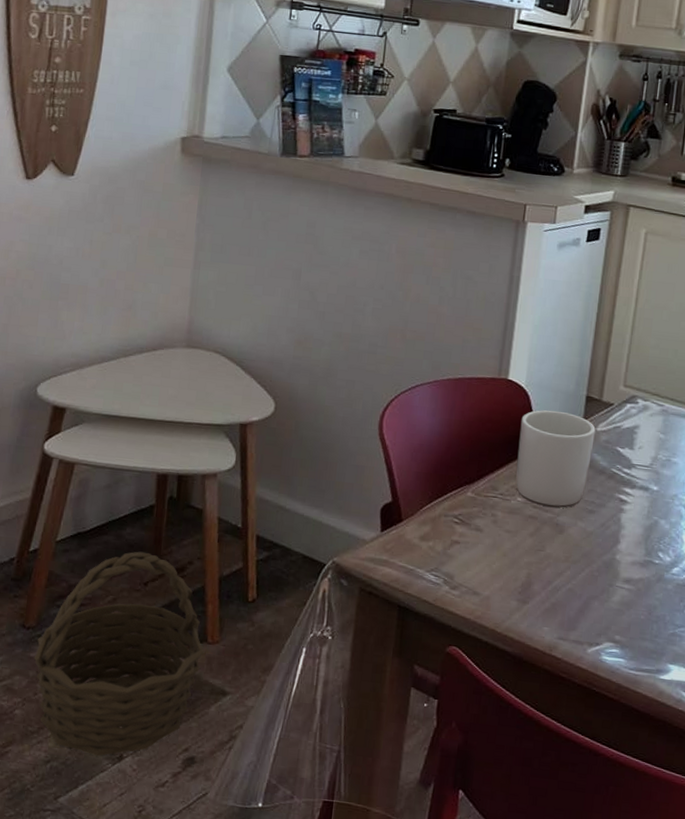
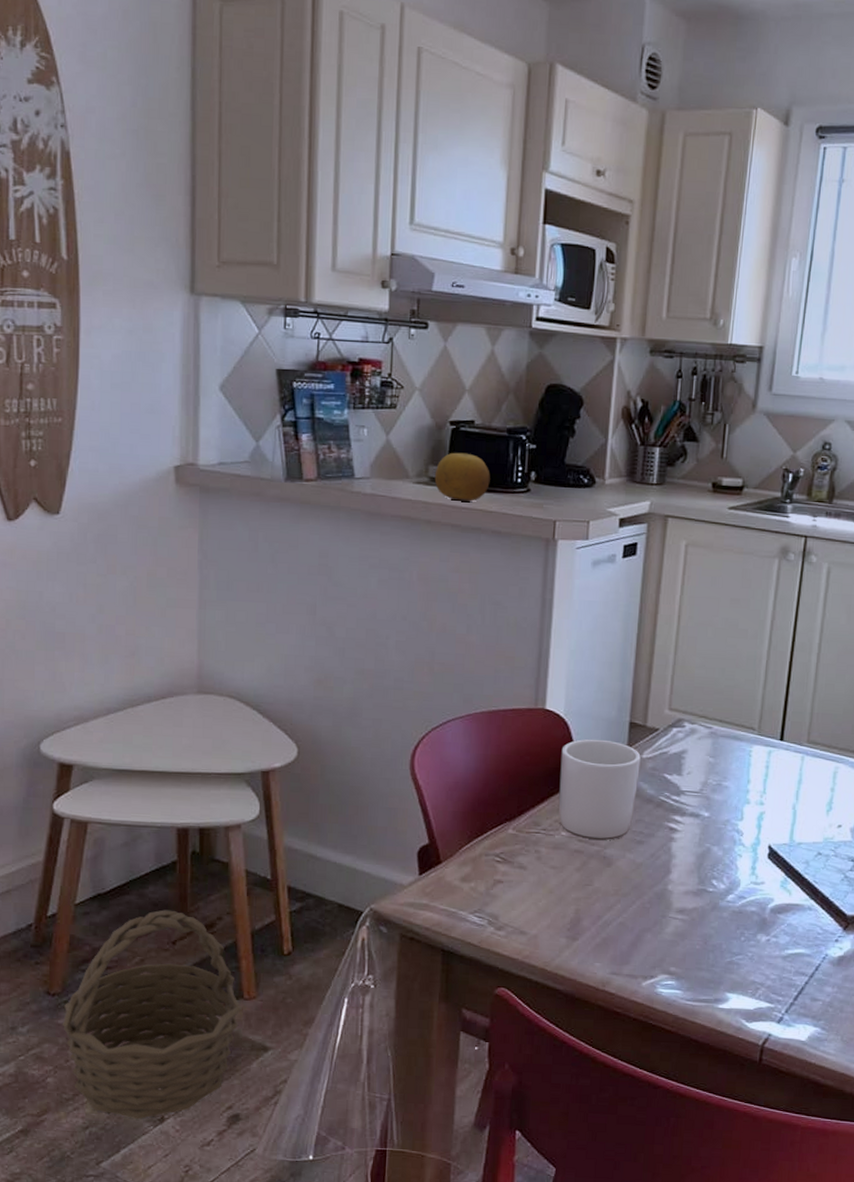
fruit: none [417,137,468,183] -> present [434,452,490,502]

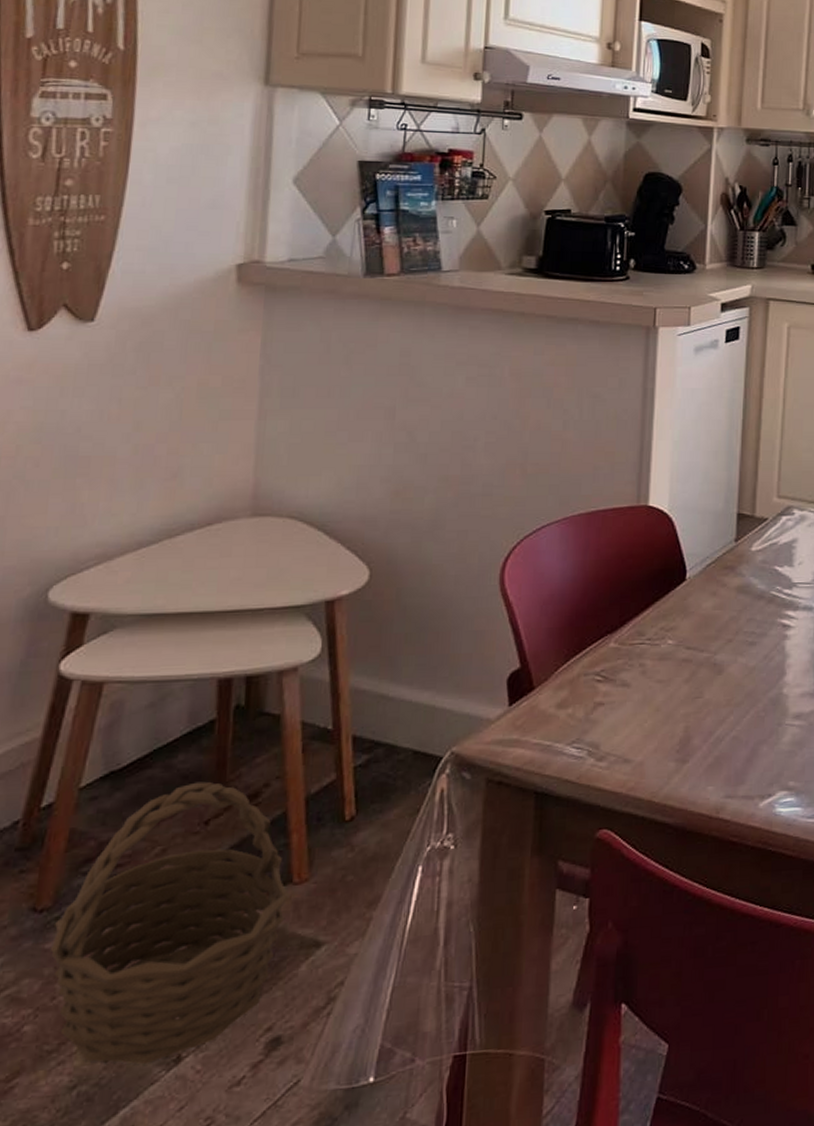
fruit: present [434,452,490,502] -> none [528,242,588,291]
mug: present [558,739,641,841] -> none [664,534,750,646]

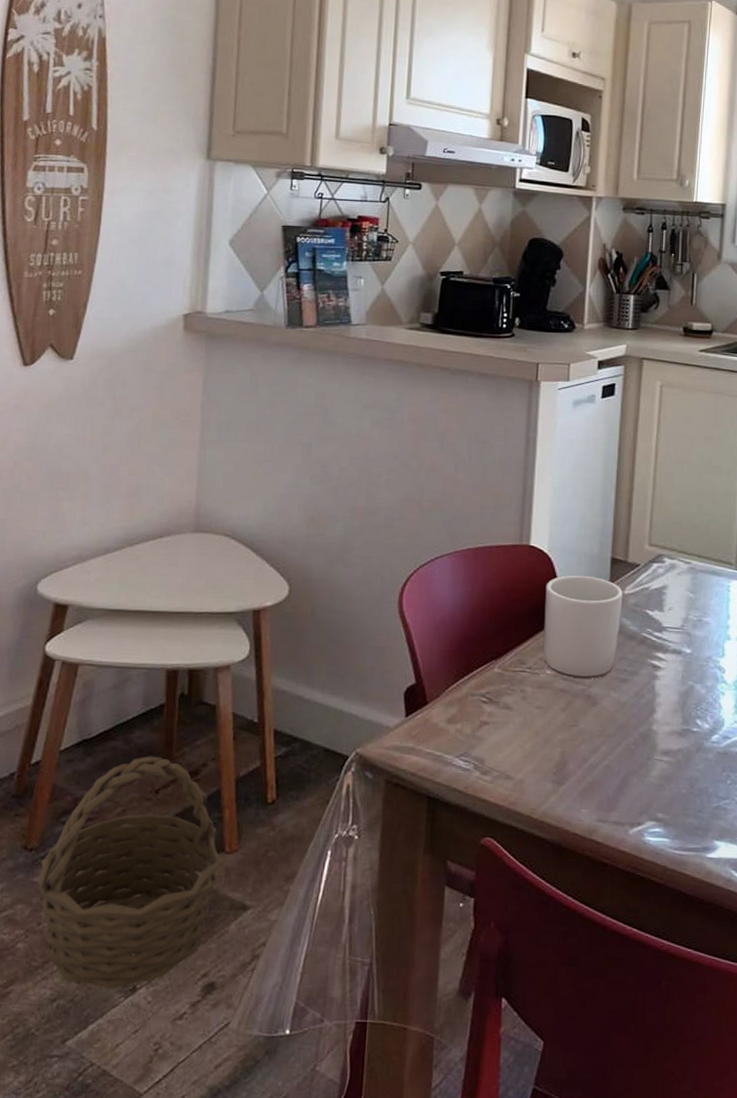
mug: none [664,534,750,646] -> present [543,575,623,679]

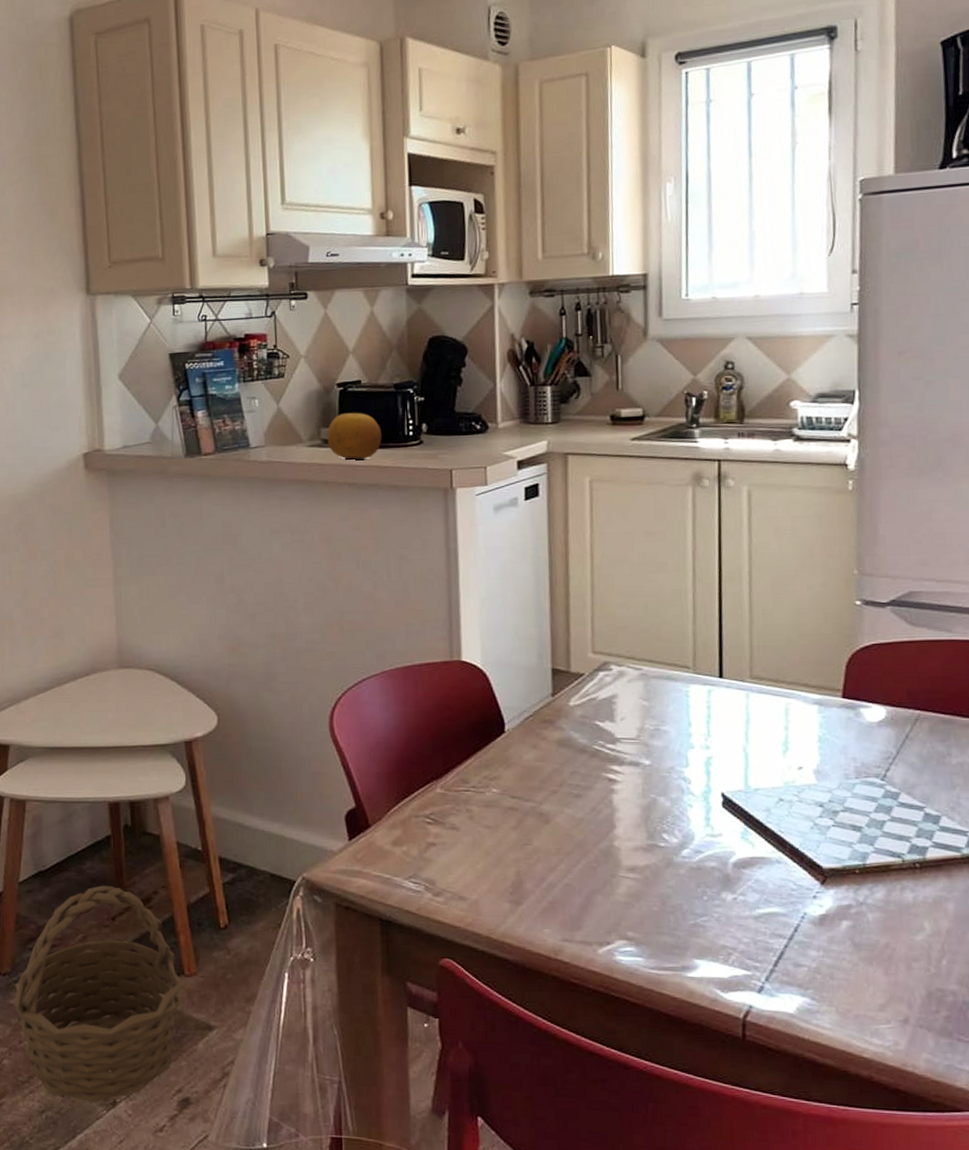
fruit: none [425,300,478,346] -> present [327,412,382,460]
mug: present [543,575,623,679] -> none [483,689,569,796]

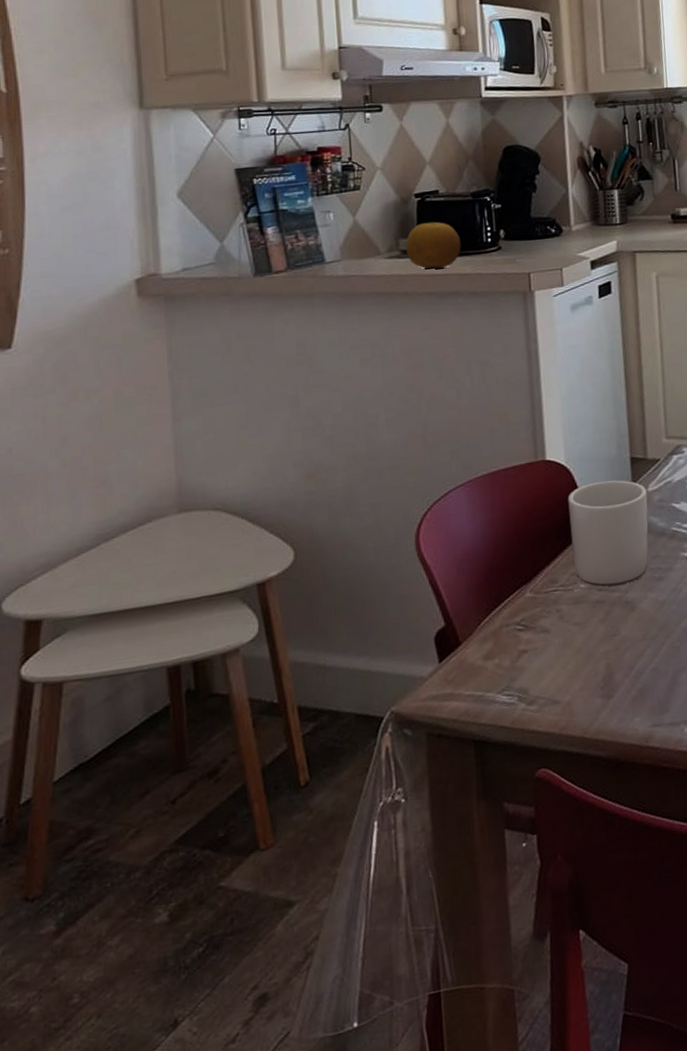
basket: present [13,885,183,1103] -> none [45,764,258,1035]
mug: none [483,689,569,796] -> present [567,480,649,587]

